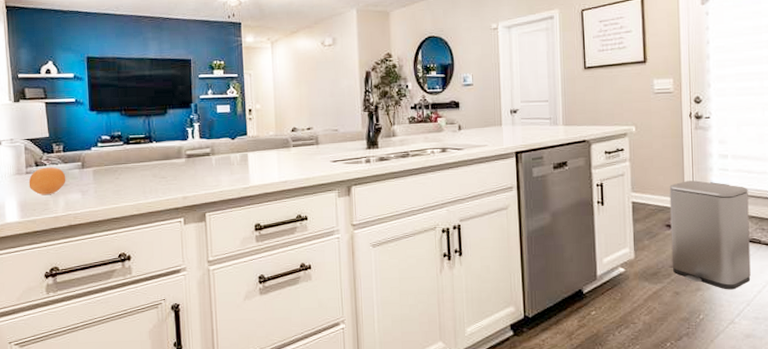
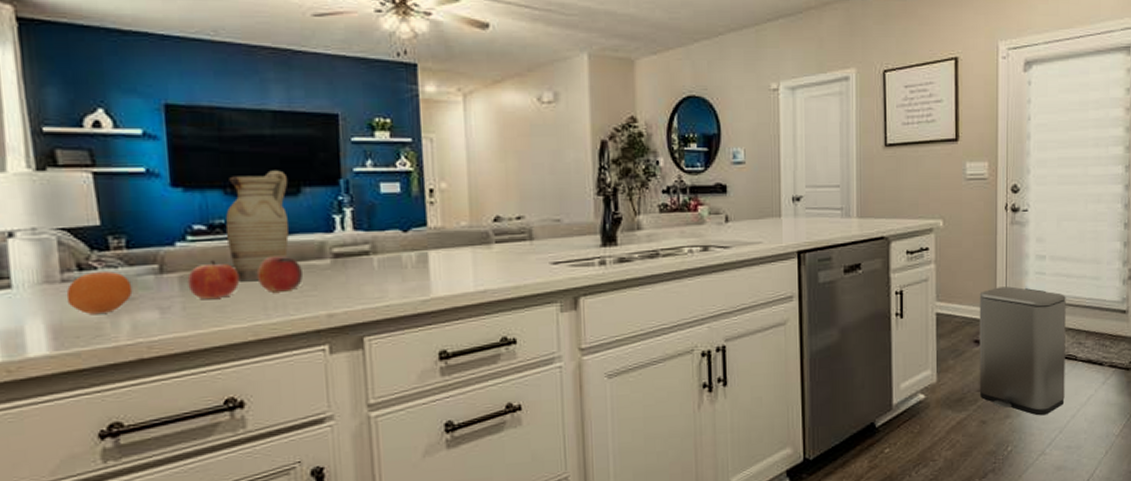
fruit: none [98,159,129,186] -> present [187,259,240,300]
ceramic jug: none [121,98,159,174] -> present [225,170,289,282]
fruit: none [139,156,167,181] -> present [256,255,303,292]

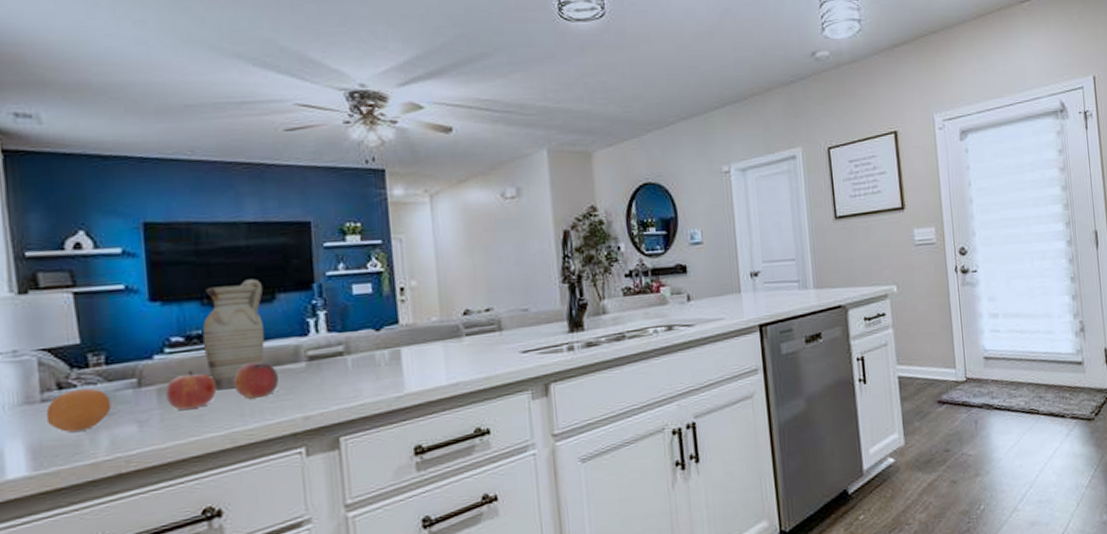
pedal bin: present [979,286,1066,416] -> none [938,345,1031,472]

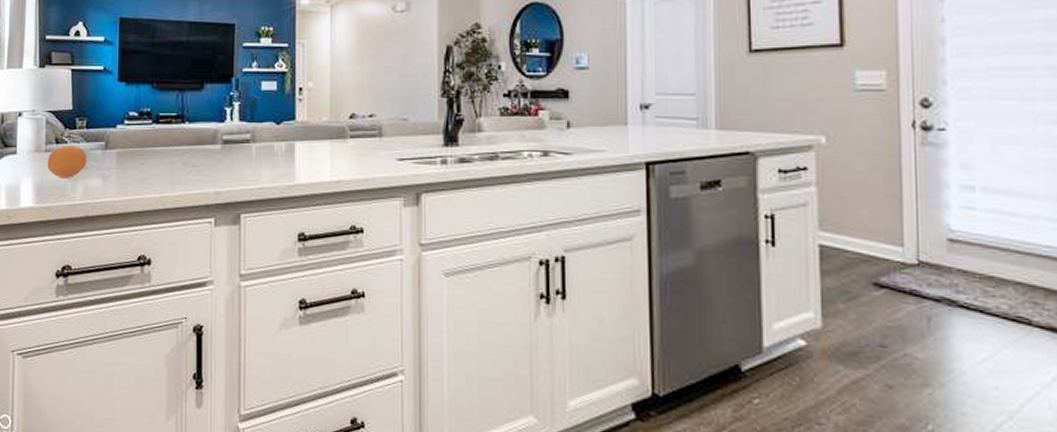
fruit: present [165,370,217,411] -> none [122,140,157,173]
ceramic jug: present [202,279,265,391] -> none [150,69,195,160]
fruit: present [233,361,278,399] -> none [168,139,200,170]

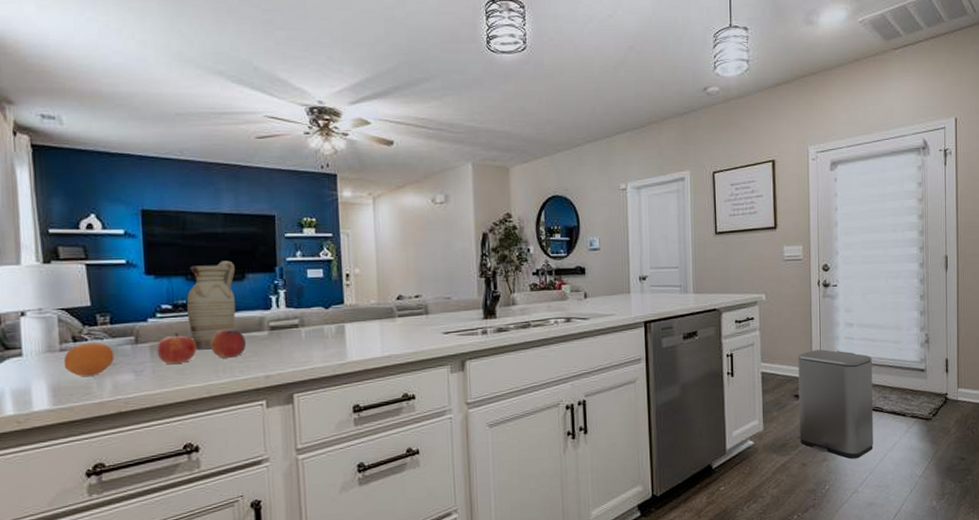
fruit: none [122,140,157,173] -> present [156,332,197,365]
ceramic jug: none [150,69,195,160] -> present [186,260,236,350]
fruit: none [168,139,200,170] -> present [210,328,246,358]
pedal bin: none [879,220,1015,392] -> present [798,349,874,459]

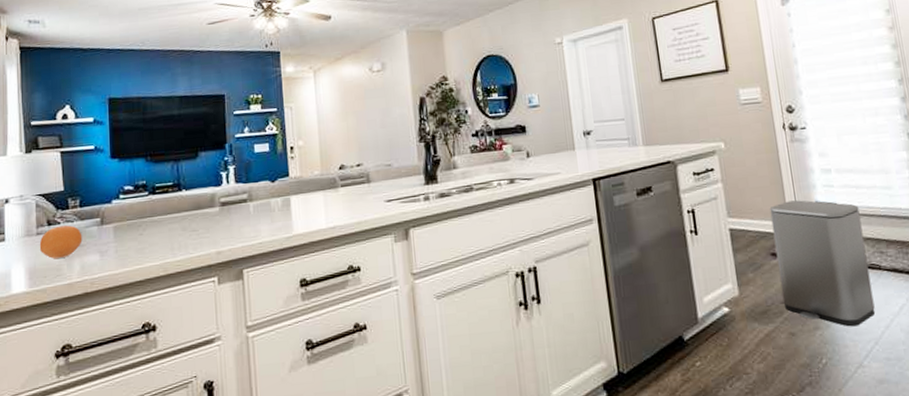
fruit: present [156,332,197,365] -> none [119,212,155,244]
ceramic jug: present [186,260,236,350] -> none [146,140,190,229]
fruit: present [210,328,246,358] -> none [166,206,199,236]

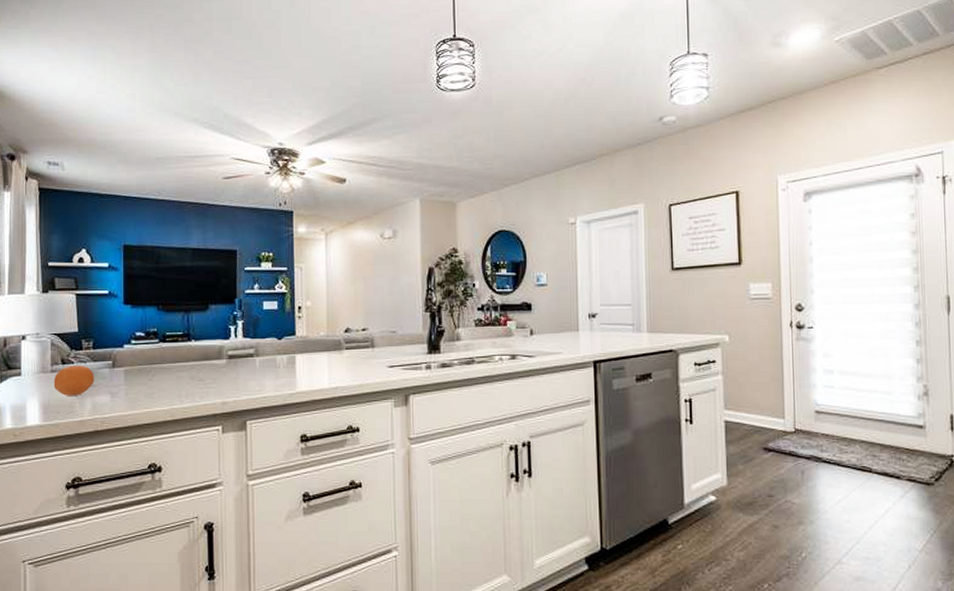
pedal bin: present [769,200,875,327] -> none [767,398,861,525]

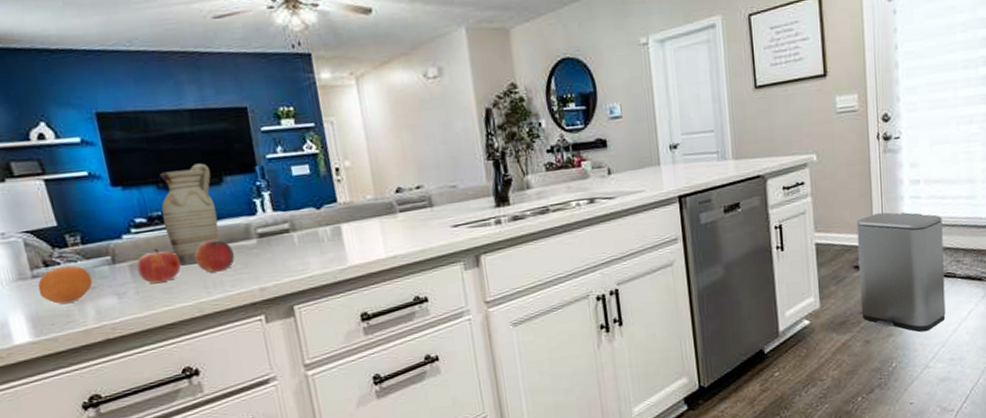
fruit: none [130,358,164,388] -> present [136,248,182,284]
ceramic jug: none [157,292,199,375] -> present [159,163,219,266]
fruit: none [175,356,206,384] -> present [194,239,235,273]
pedal bin: none [767,398,861,525] -> present [856,212,946,332]

